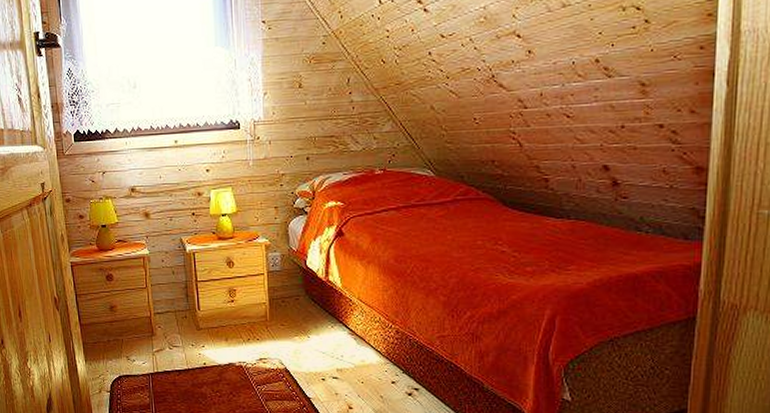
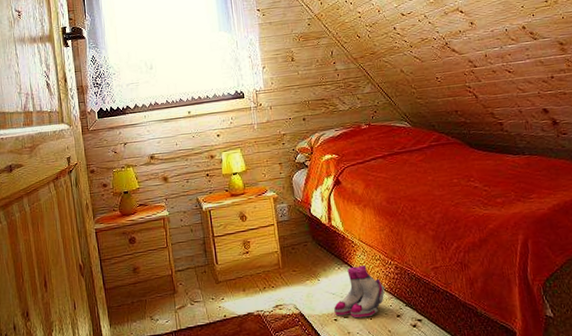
boots: none [323,326,381,381] -> present [334,265,385,319]

